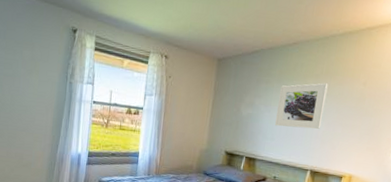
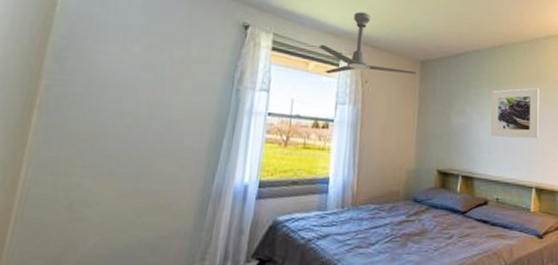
ceiling fan: none [132,14,214,71] -> present [319,12,417,75]

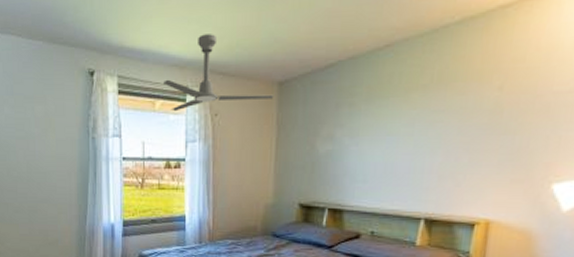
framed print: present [490,87,540,139] -> none [366,95,443,163]

